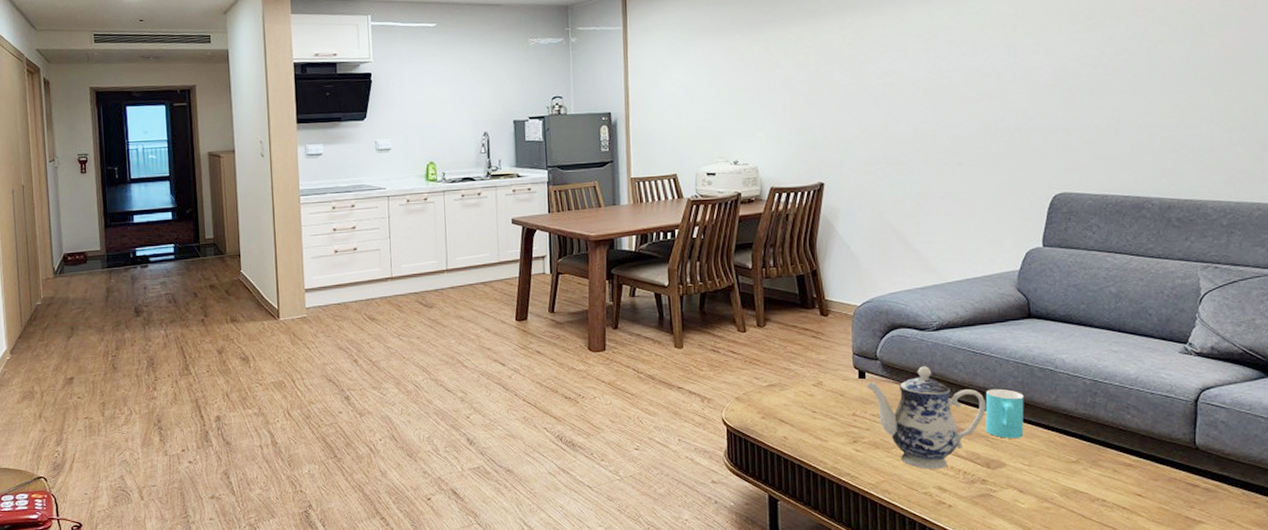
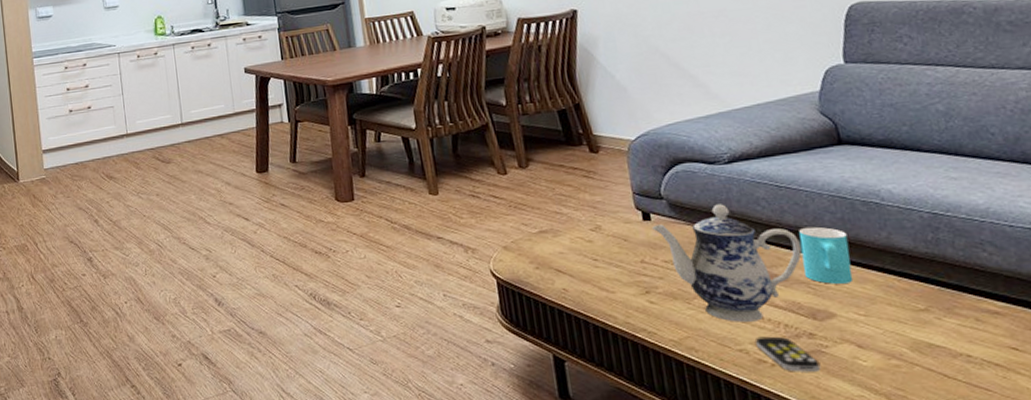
remote control: none [938,481,988,512] -> present [755,336,821,372]

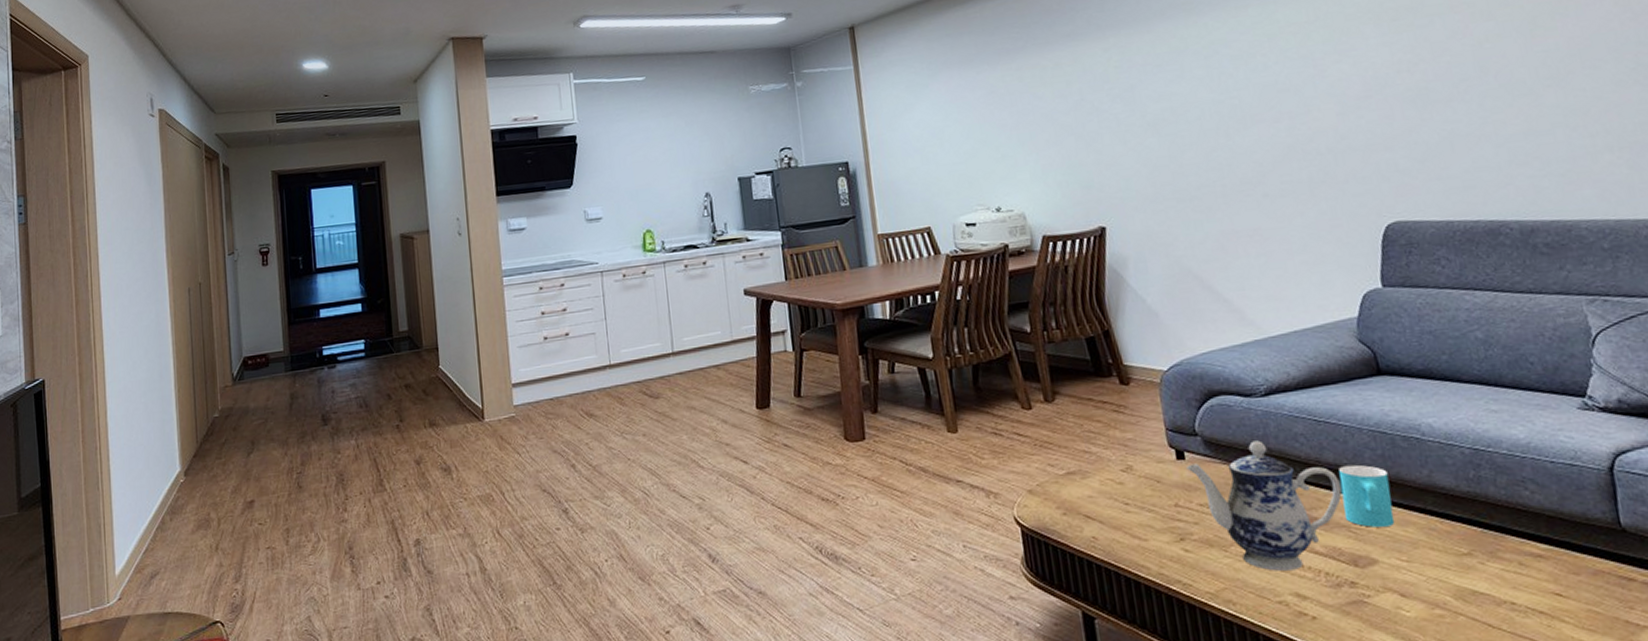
remote control: present [755,336,821,372] -> none [1295,585,1364,625]

